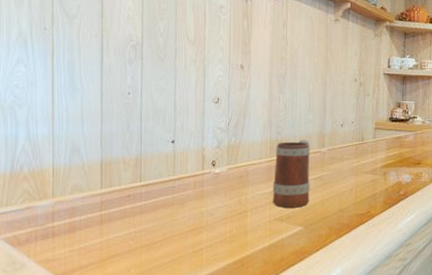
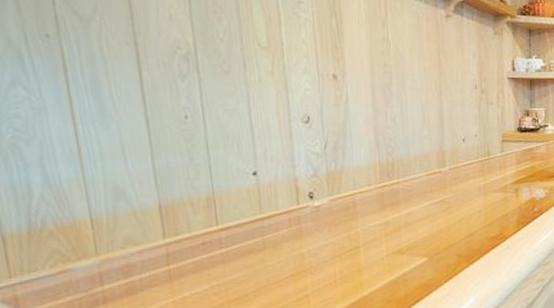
beer mug: present [272,139,310,208] -> none [387,159,433,239]

